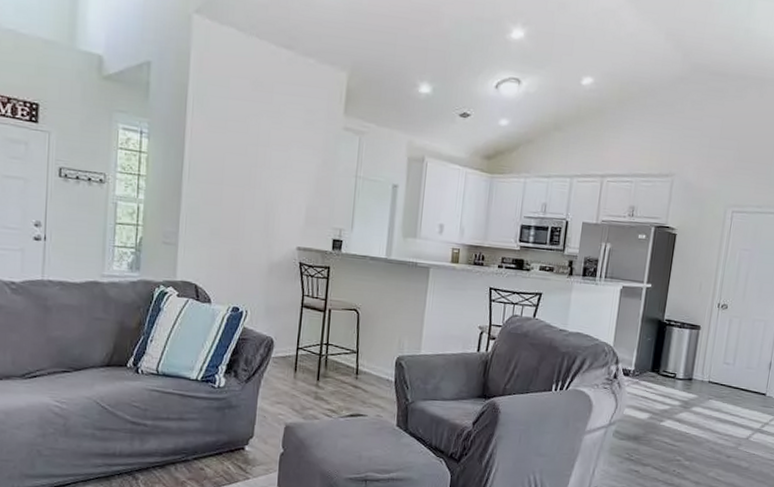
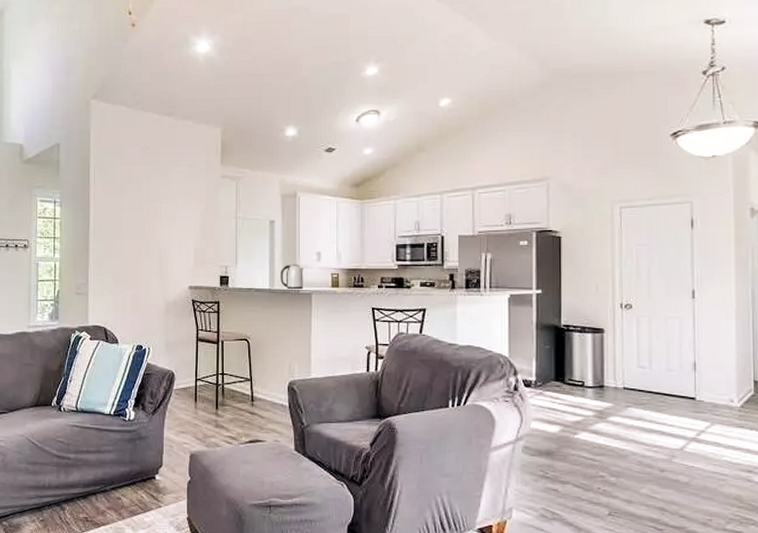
kettle: none [398,234,424,263] -> present [281,263,303,290]

